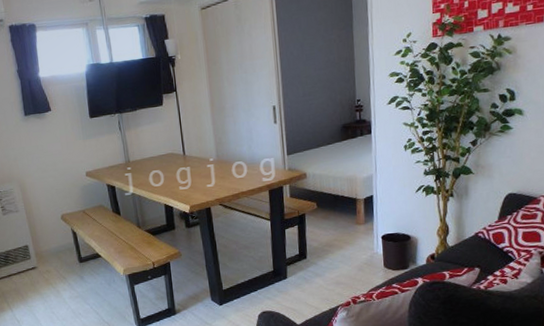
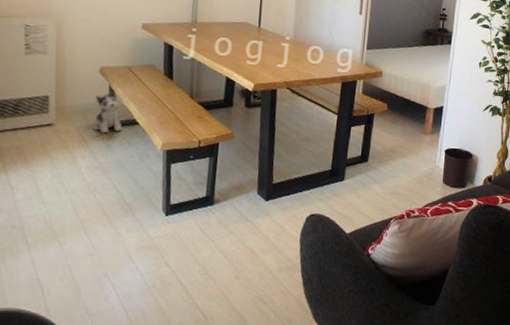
plush toy: none [63,231,89,269] -> present [93,89,122,134]

